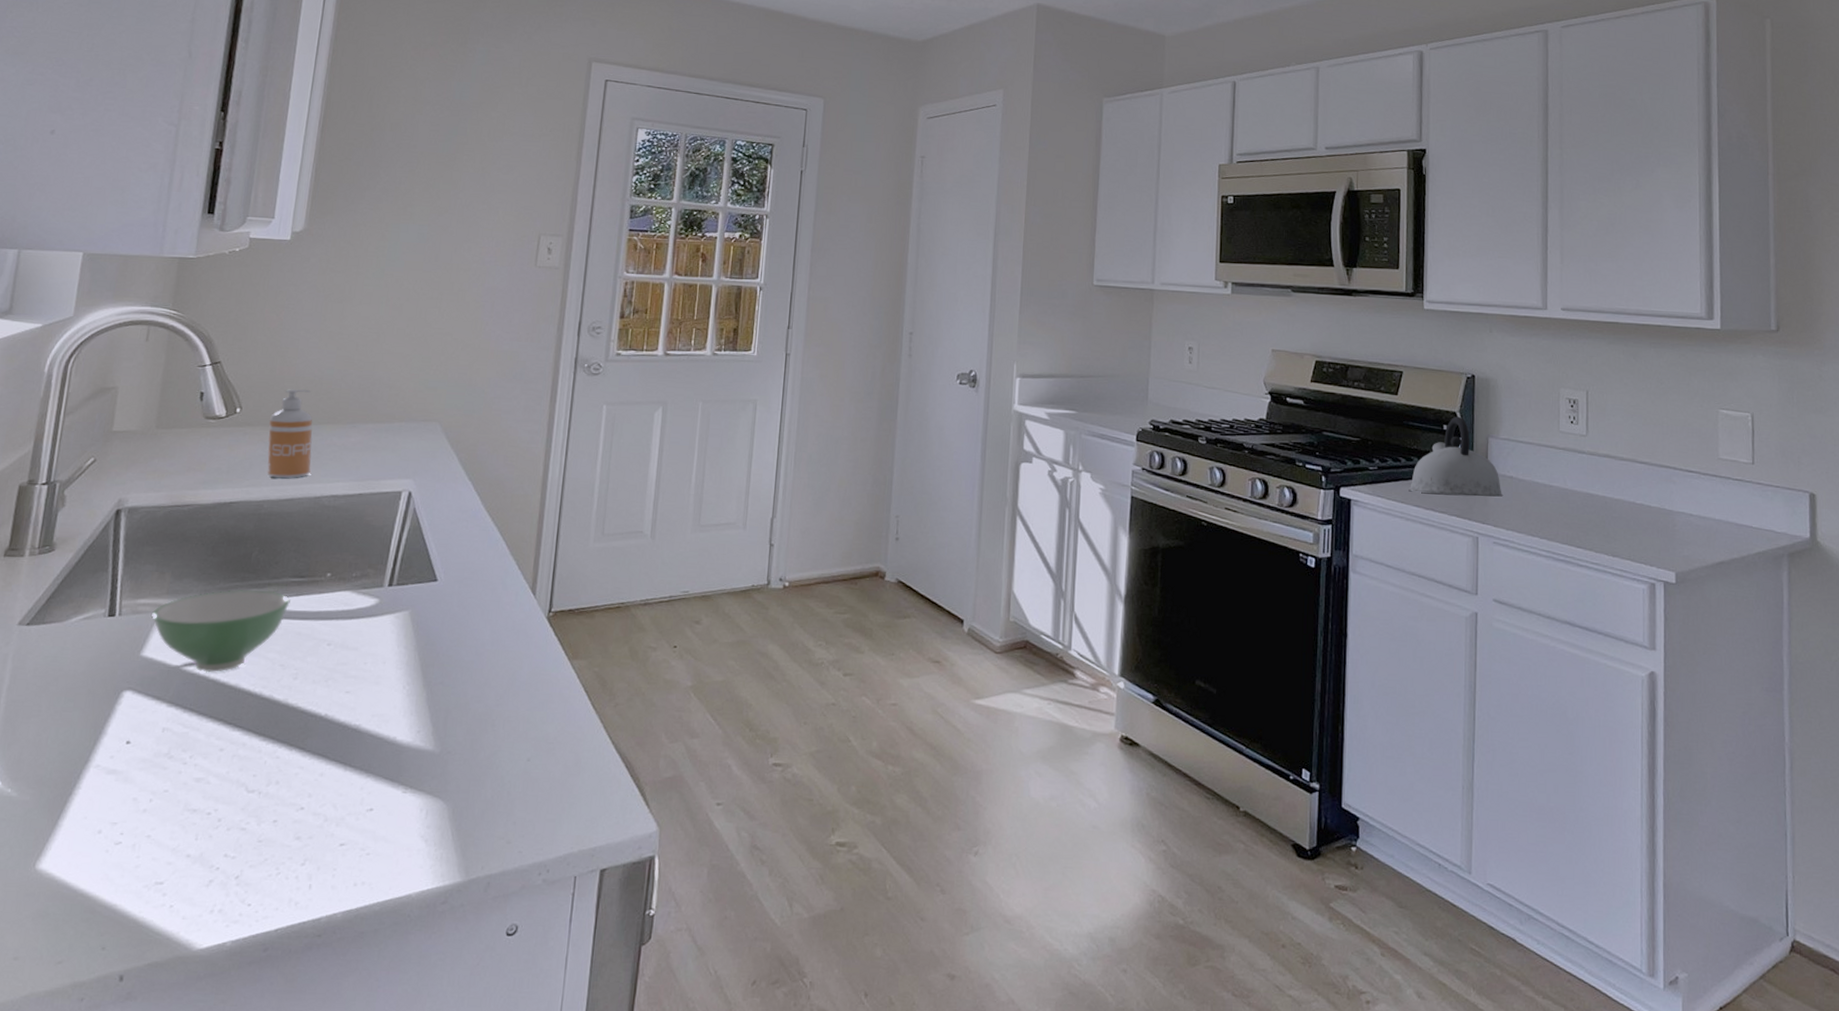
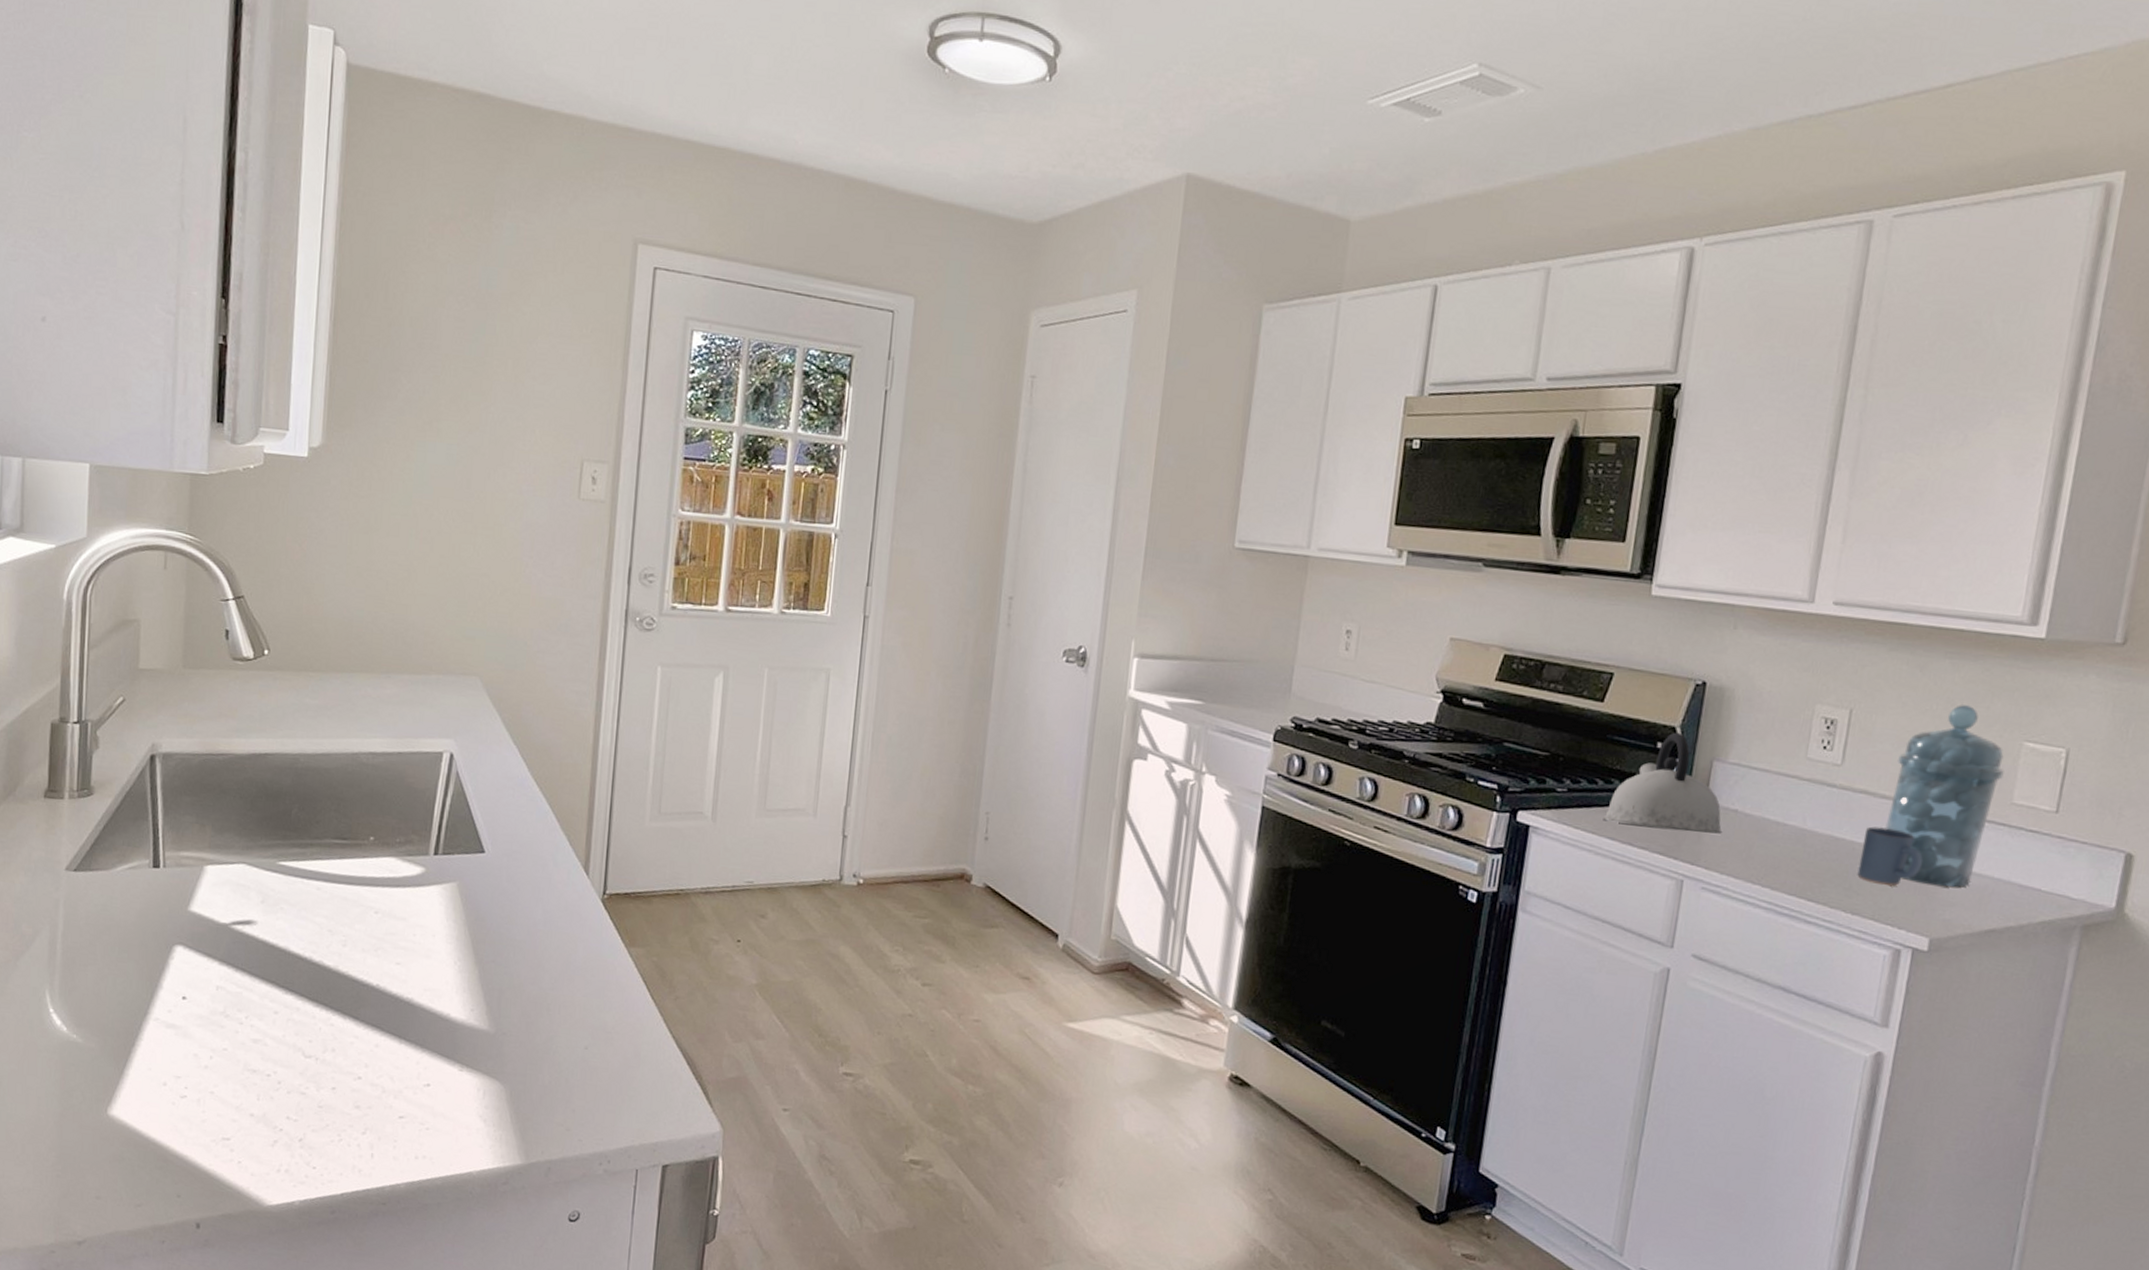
bowl: present [152,589,291,673] -> none [196,847,334,933]
soap dispenser: present [267,389,313,479] -> none [299,631,346,731]
mug: none [1612,483,1659,532] -> present [1857,826,1923,886]
canister: none [1627,383,1709,529] -> present [1885,705,2004,887]

